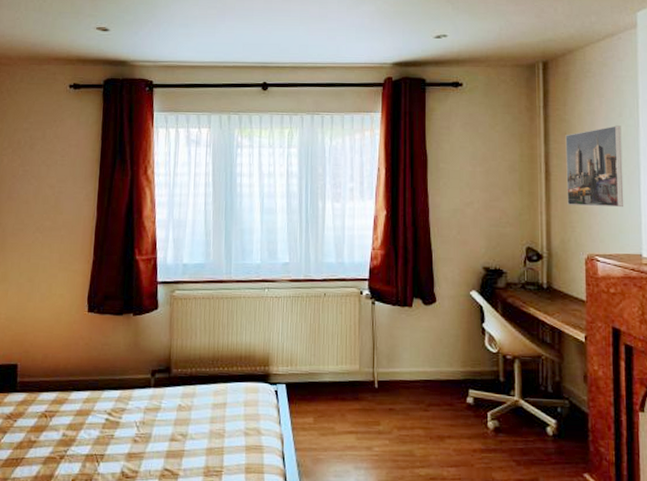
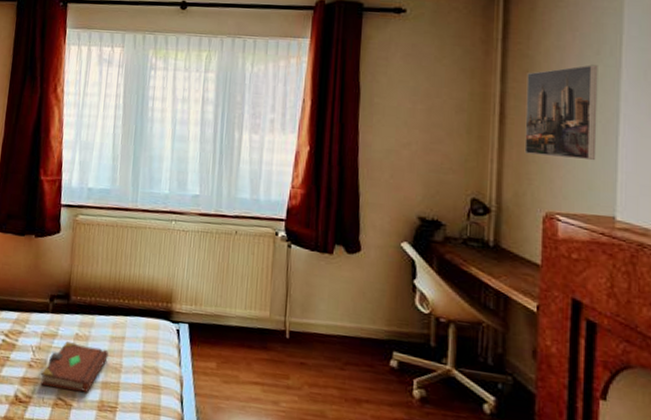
book: none [145,414,211,461] -> present [40,341,109,393]

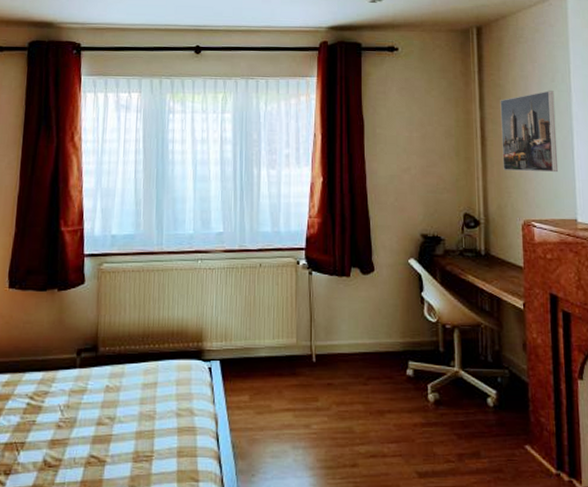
book: present [40,341,109,393] -> none [70,395,141,446]

